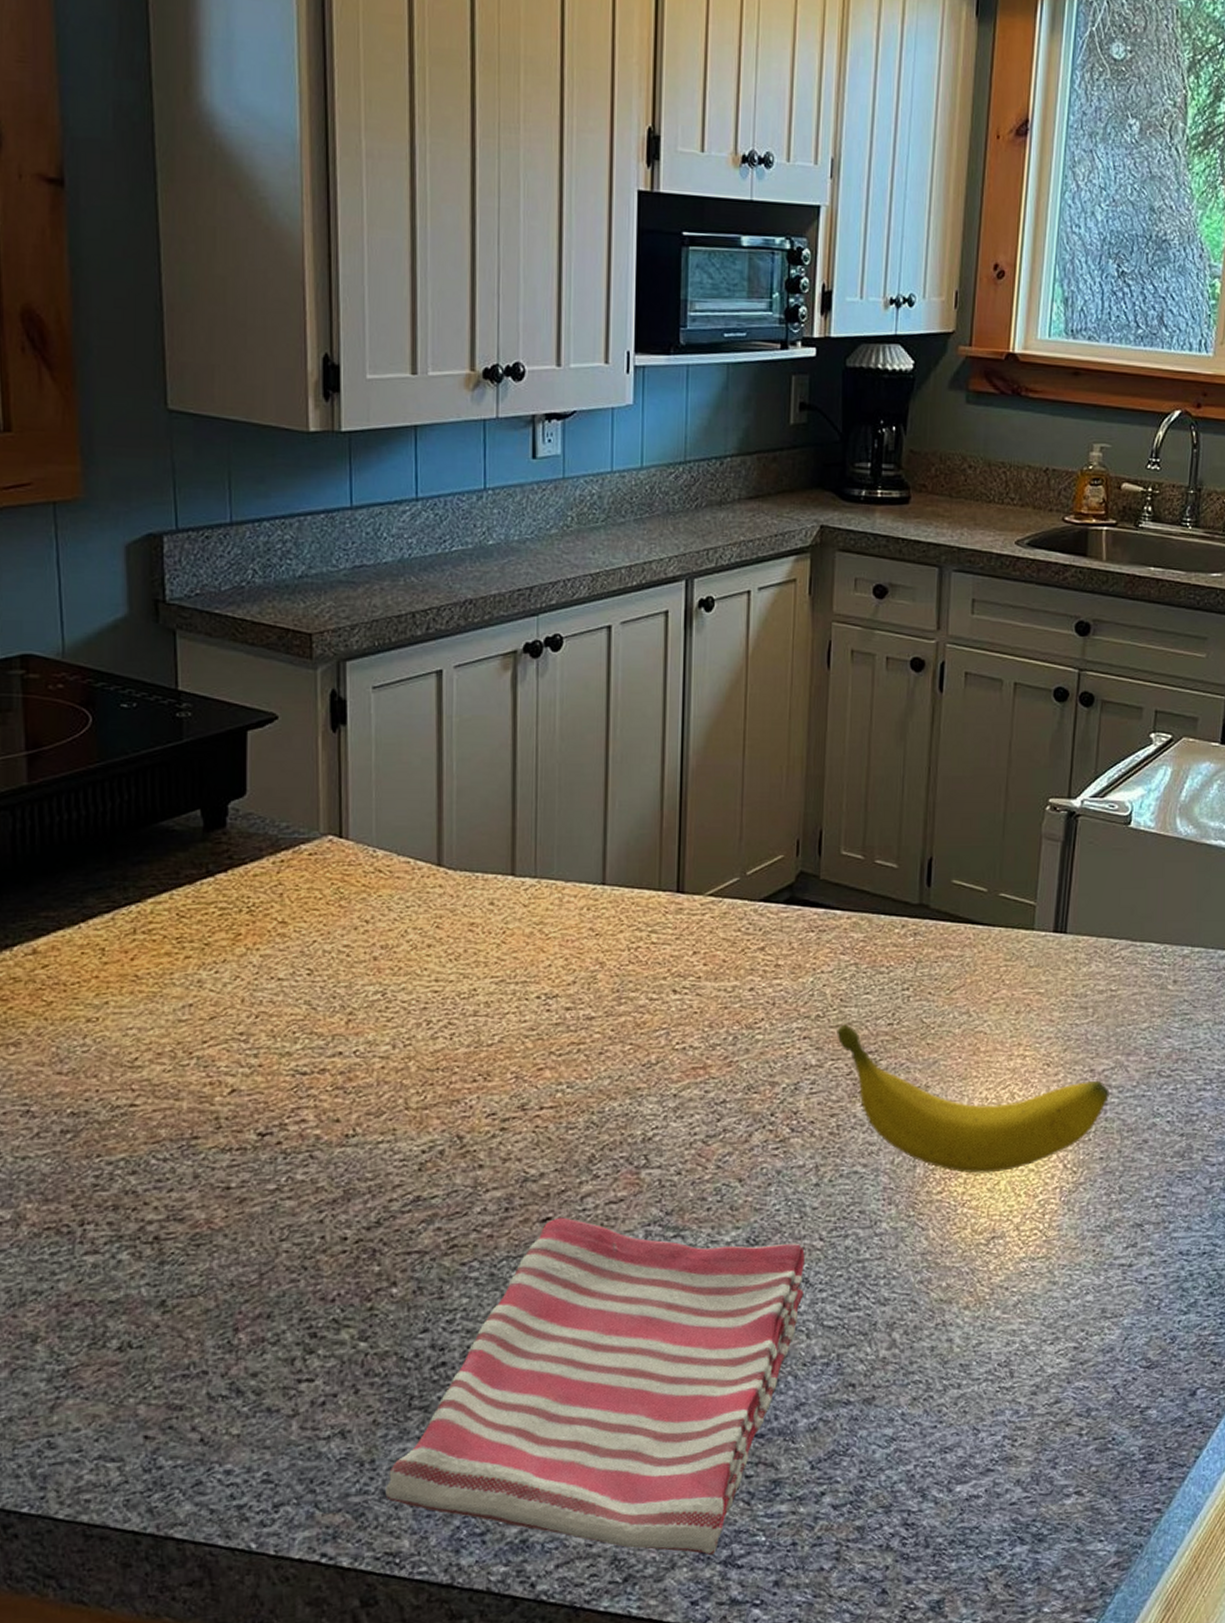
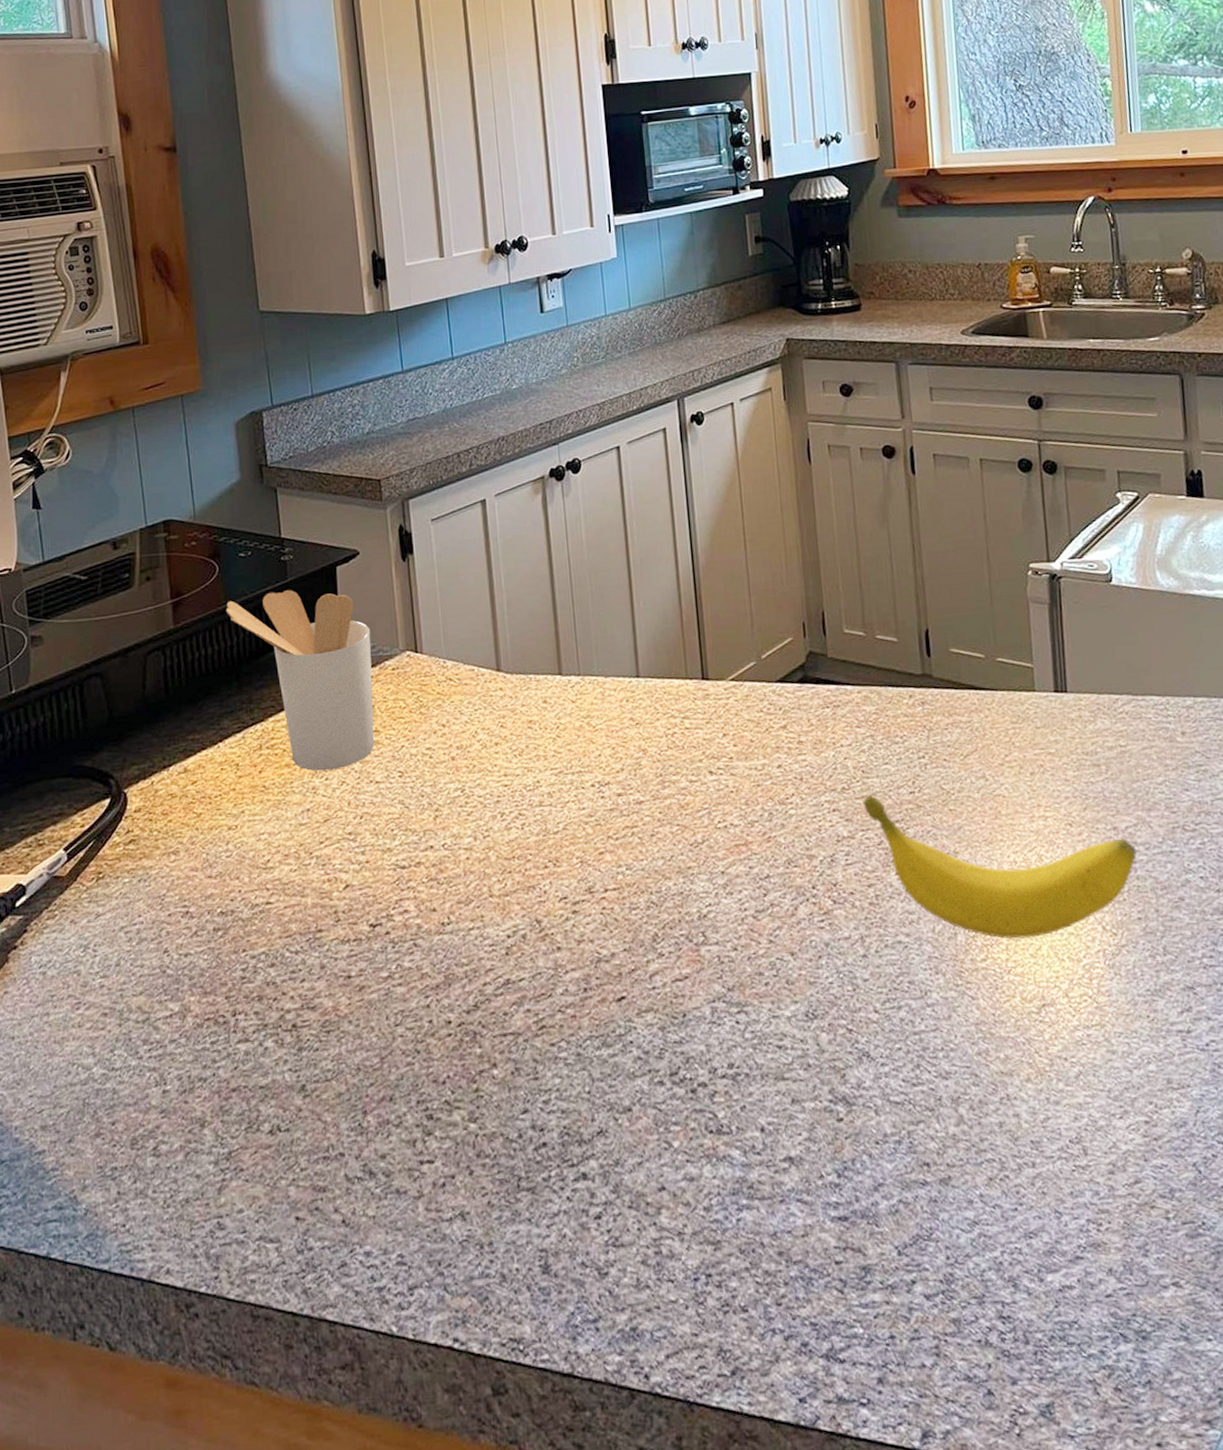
utensil holder: none [98,753,285,963] -> present [225,590,375,772]
dish towel: present [385,1217,805,1556] -> none [504,996,867,1349]

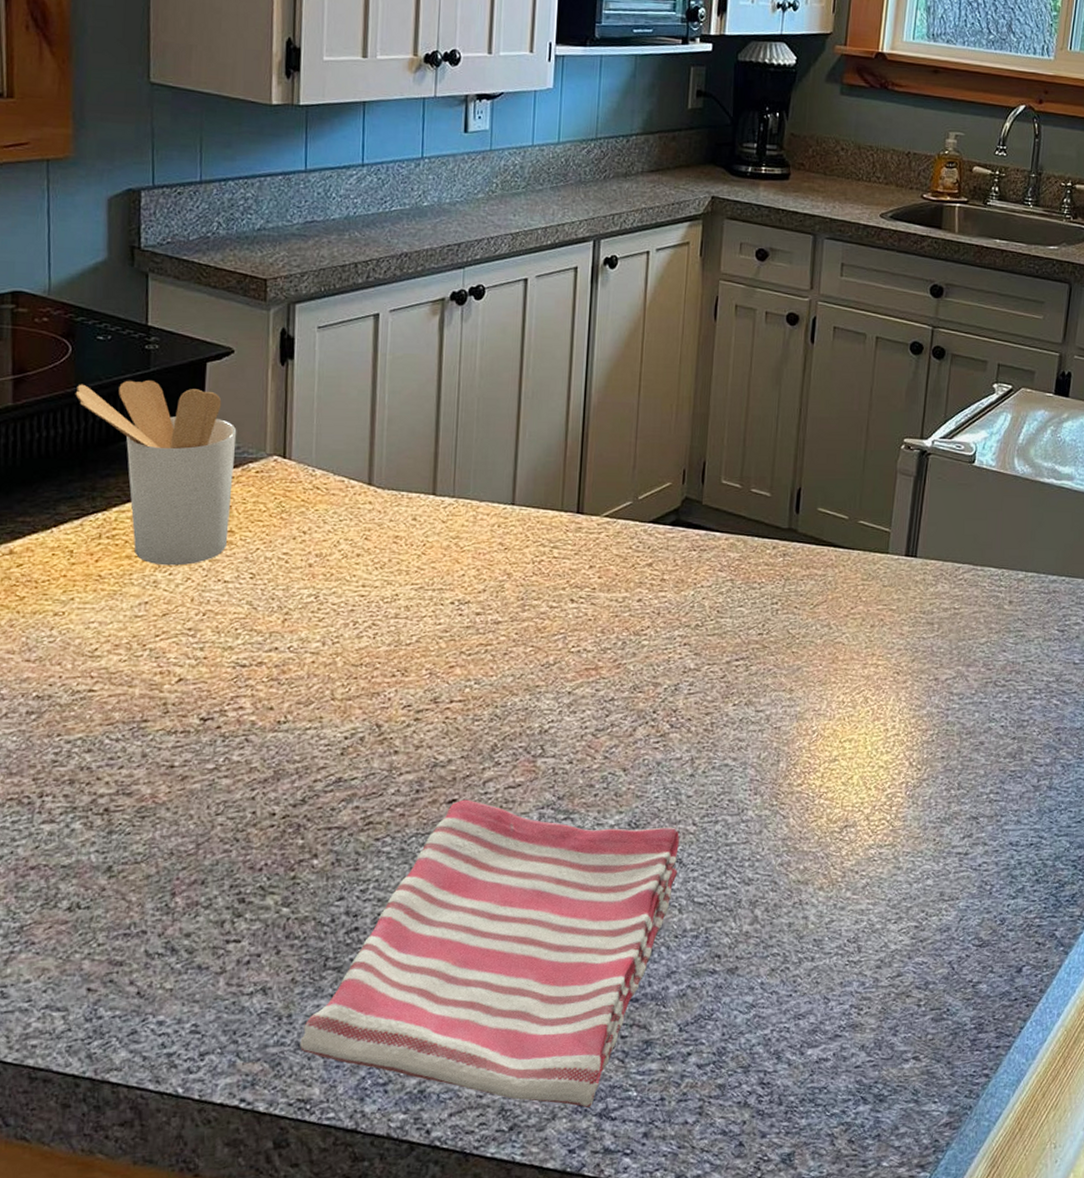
dish towel: none [504,996,867,1349] -> present [300,799,679,1109]
banana: present [863,795,1137,939] -> none [713,633,951,768]

